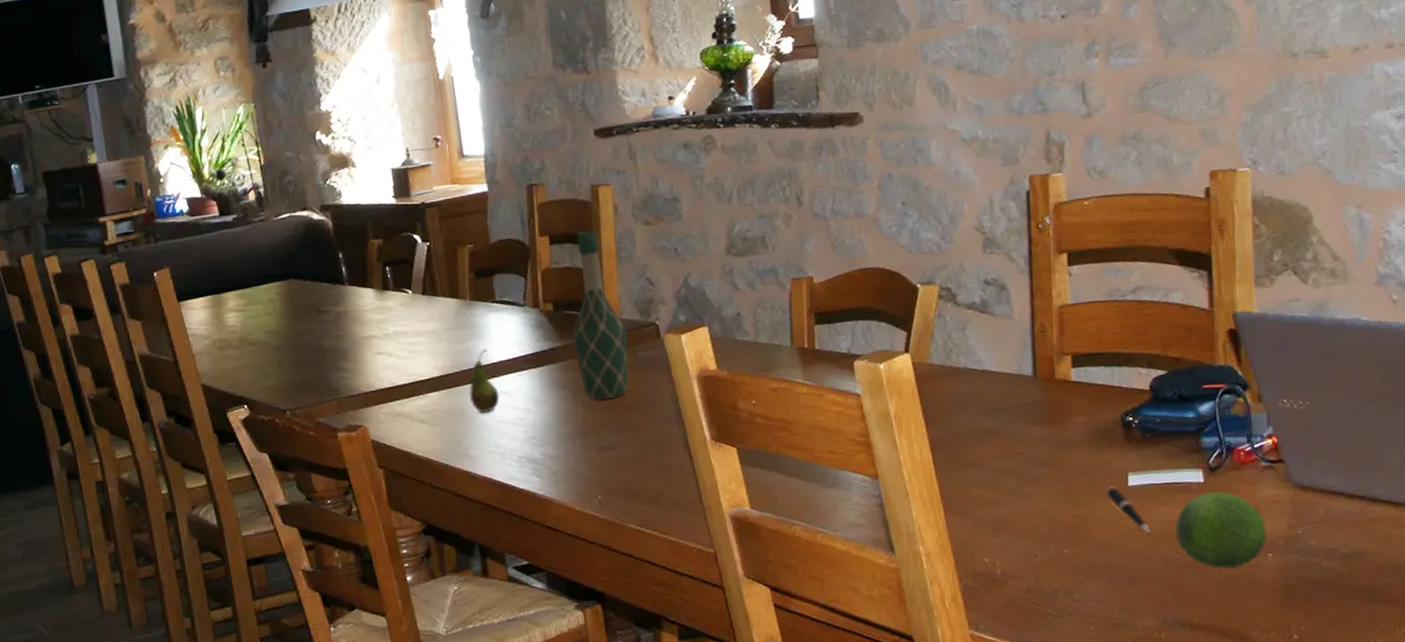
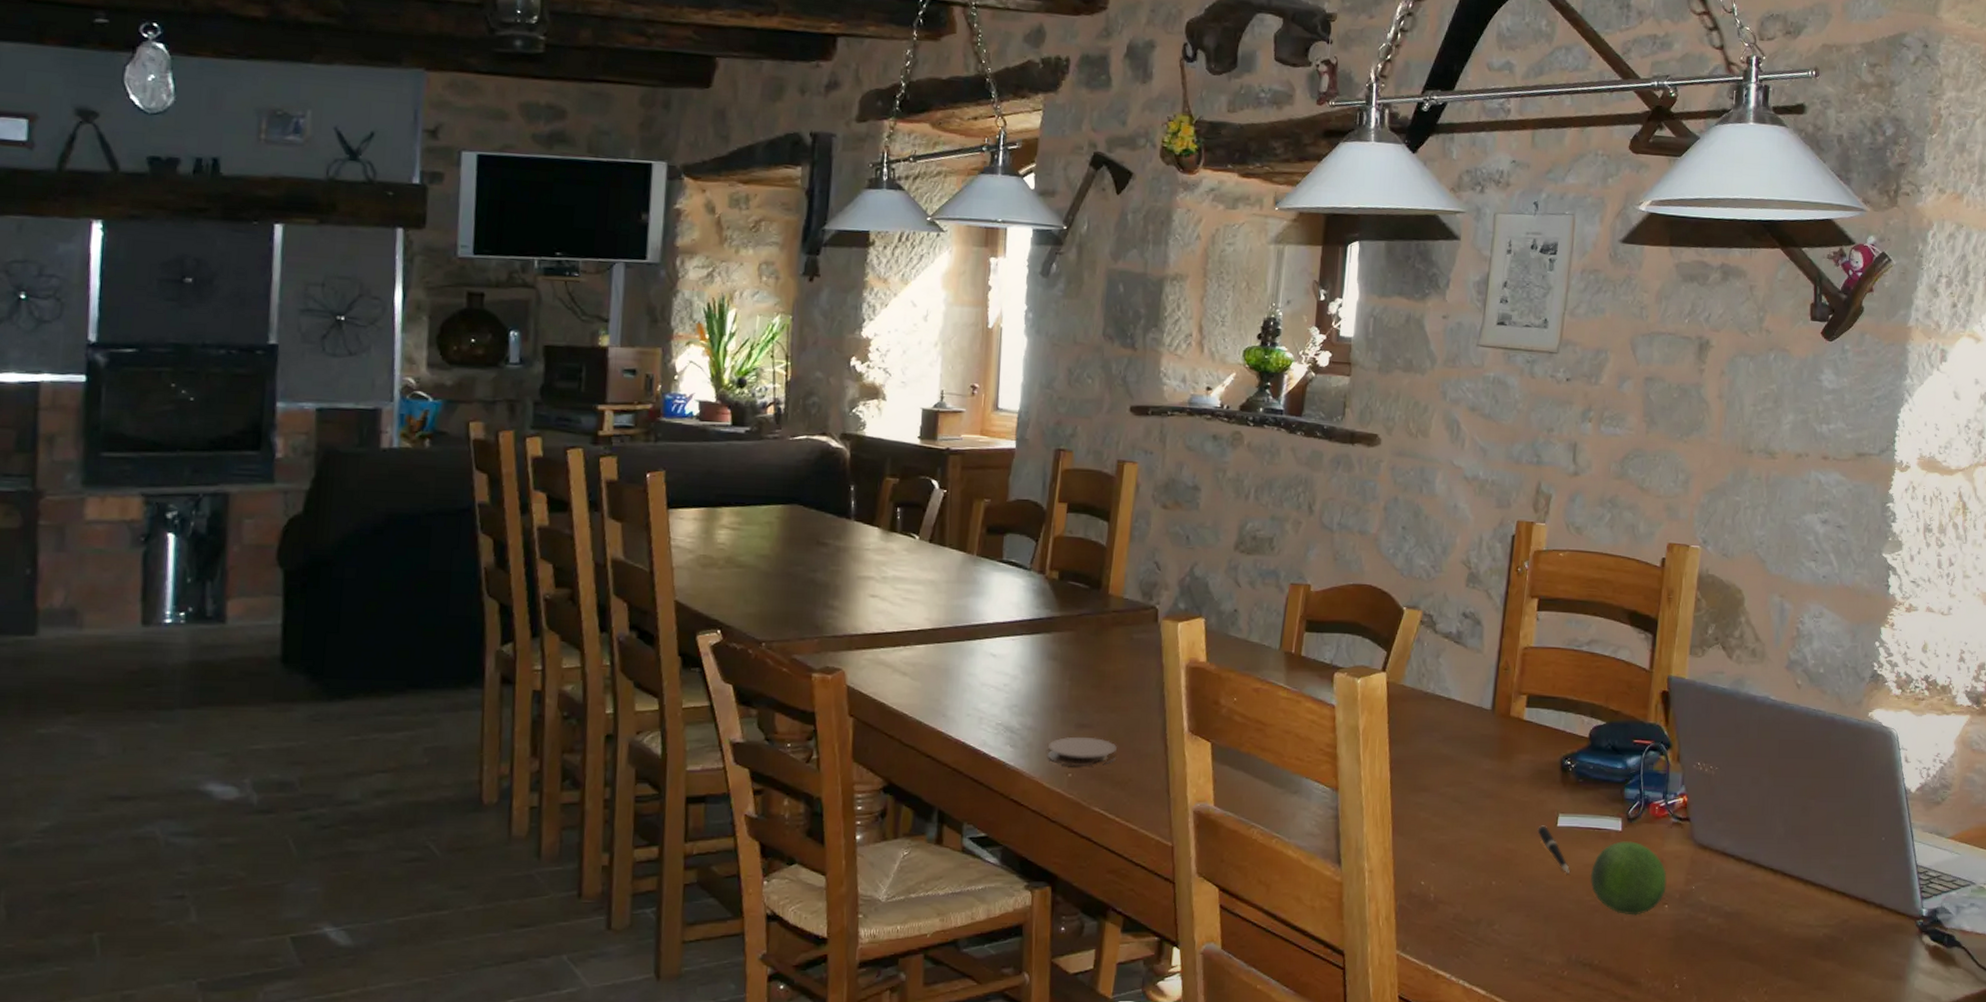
fruit: present [469,348,500,413] -> none [957,607,989,673]
wine bottle: present [571,230,629,400] -> none [1071,504,1127,677]
coaster: none [573,457,643,489] -> present [1048,736,1117,768]

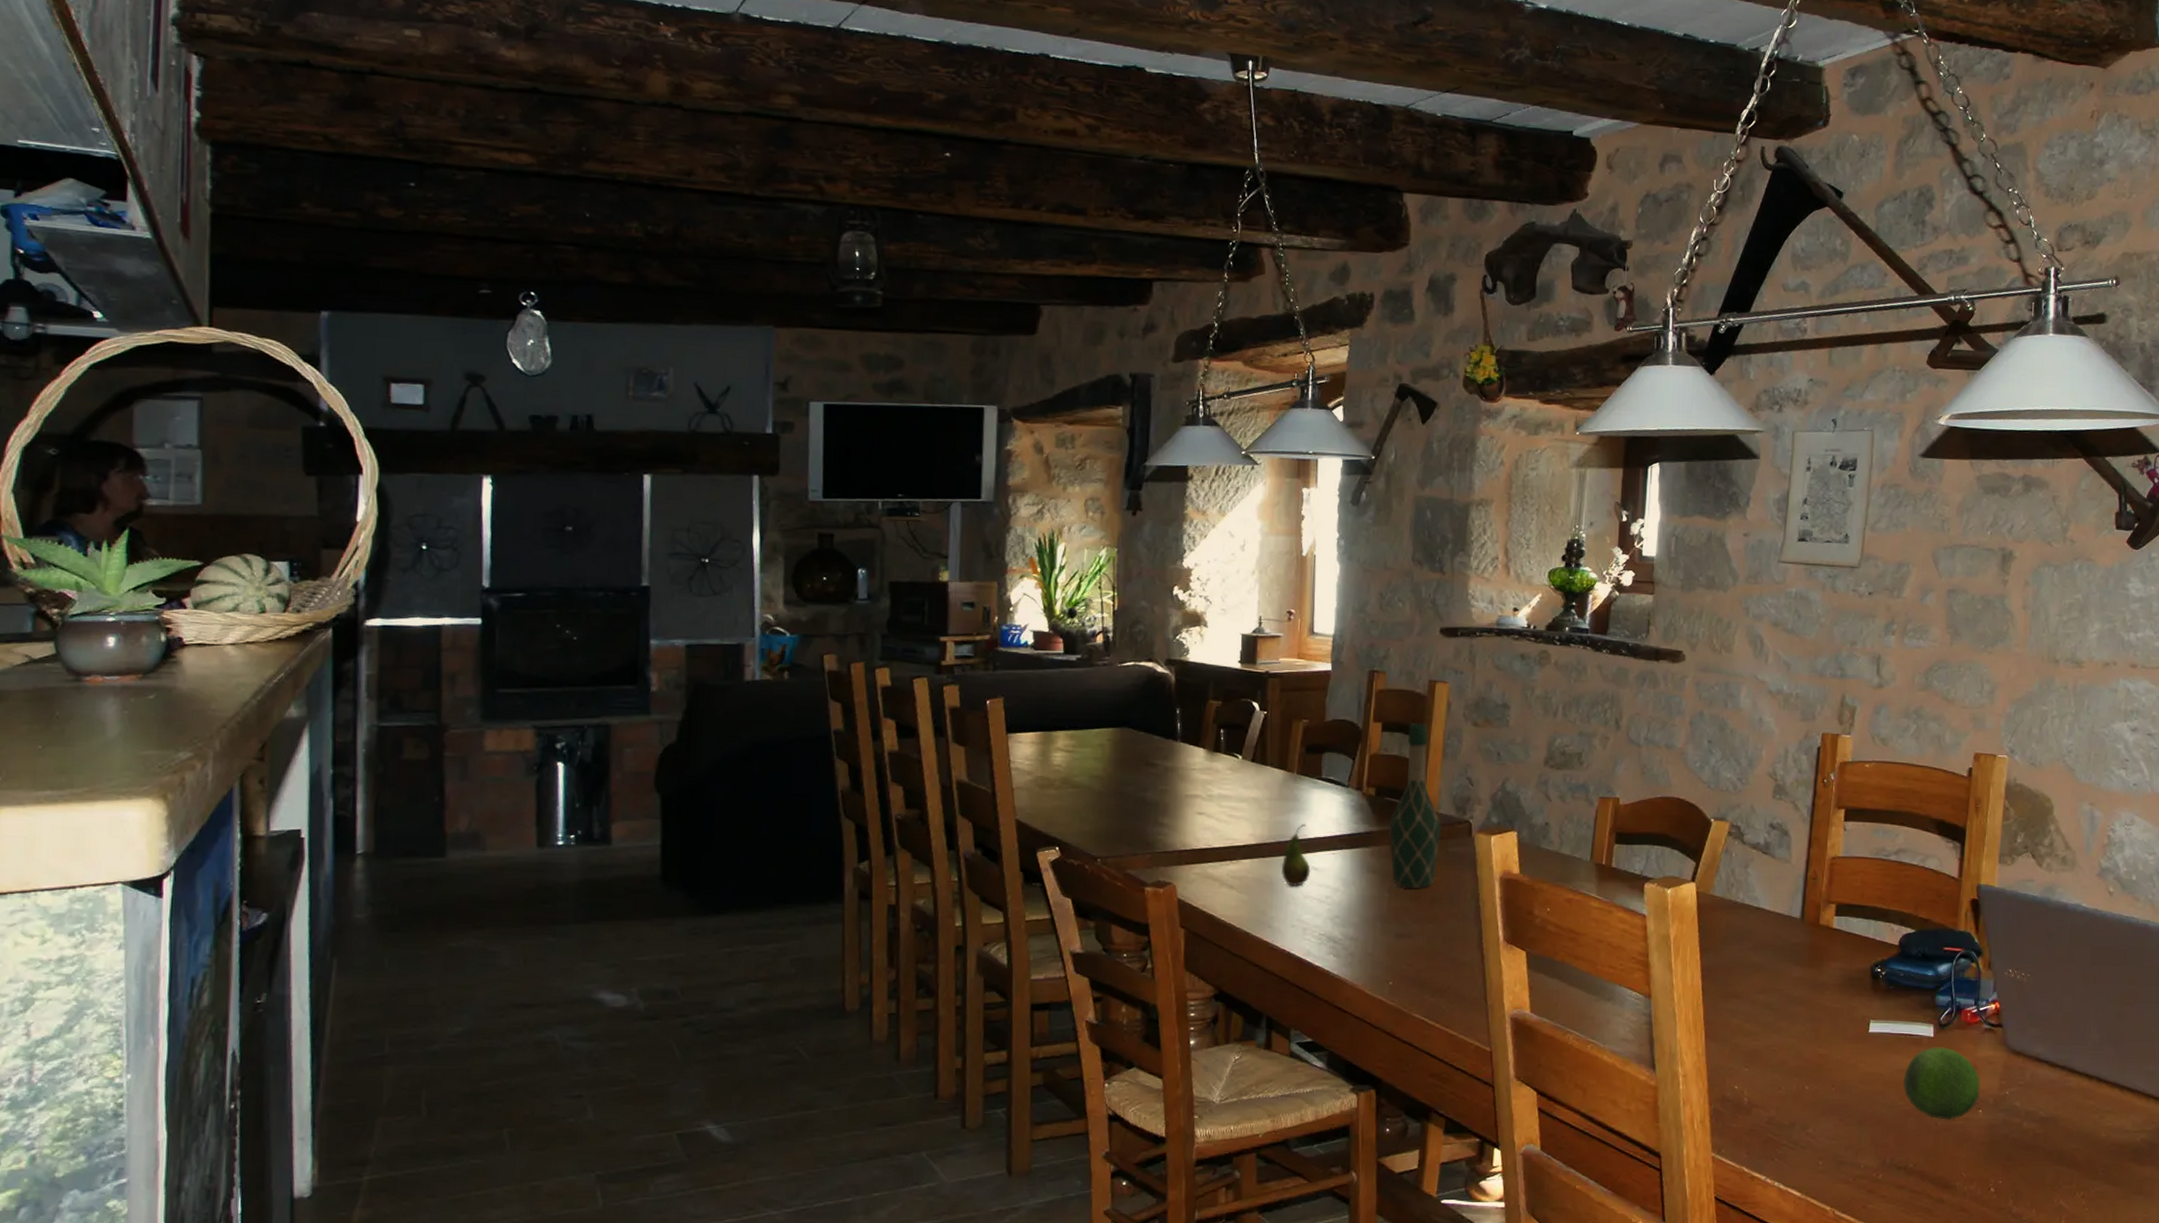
fruit: none [957,607,989,673] -> present [1281,823,1311,886]
coaster: present [1048,736,1117,768] -> none [1369,946,1435,976]
wine bottle: none [1071,504,1127,677] -> present [1388,722,1442,889]
pen: present [1537,825,1570,875] -> none [1849,1031,1882,1080]

